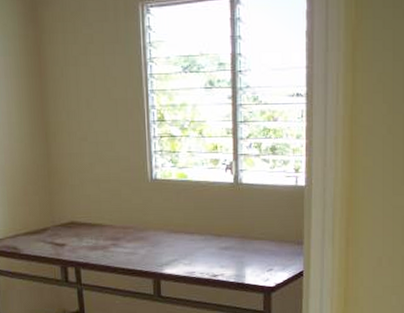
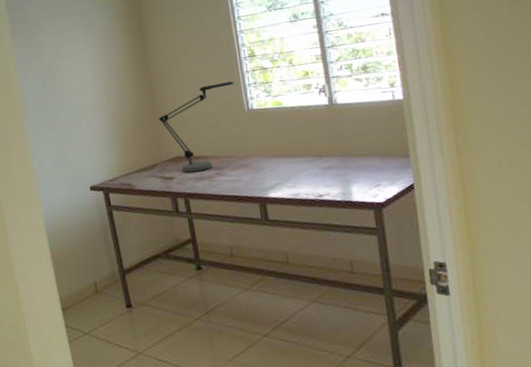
desk lamp: none [53,146,139,240] -> present [158,81,234,172]

